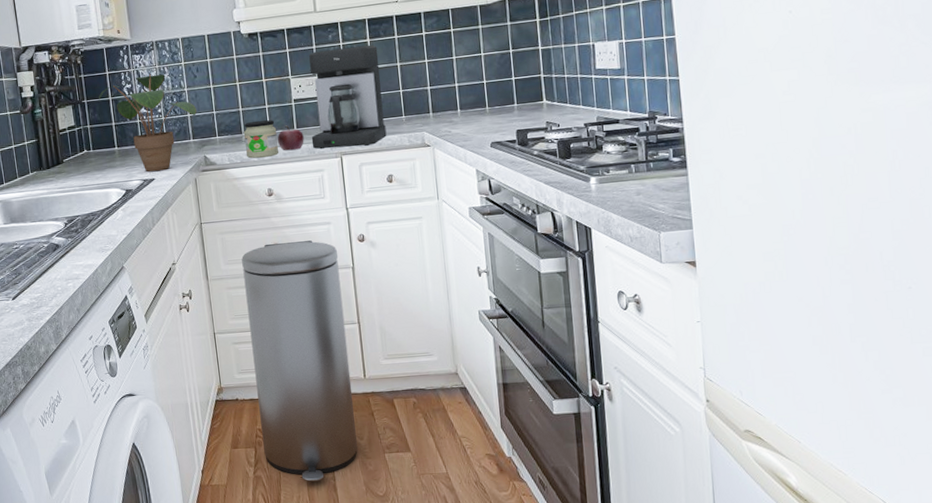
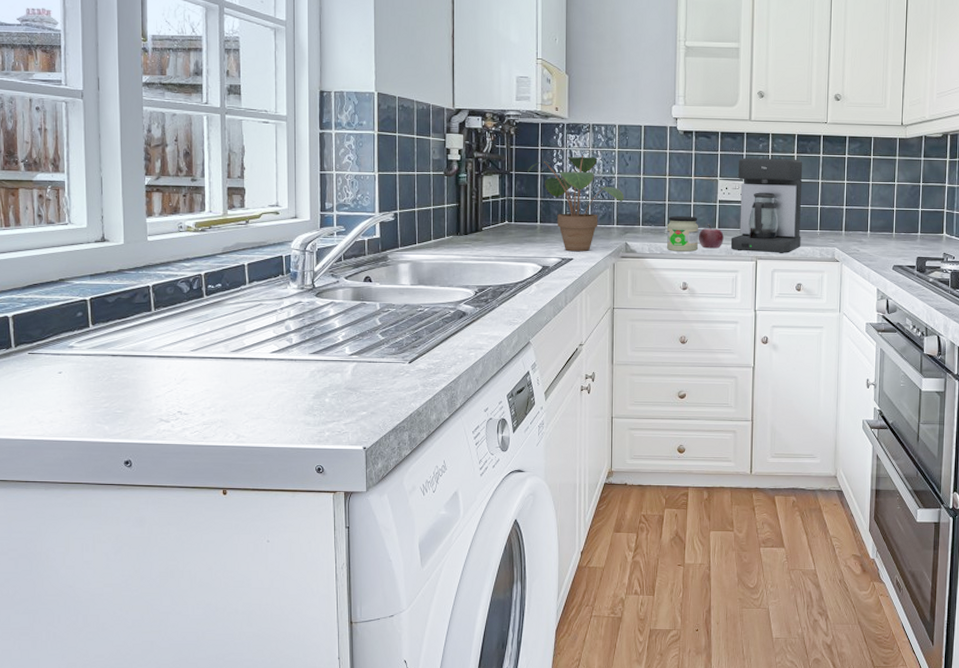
pedal bin: present [241,240,358,482] -> none [646,335,742,570]

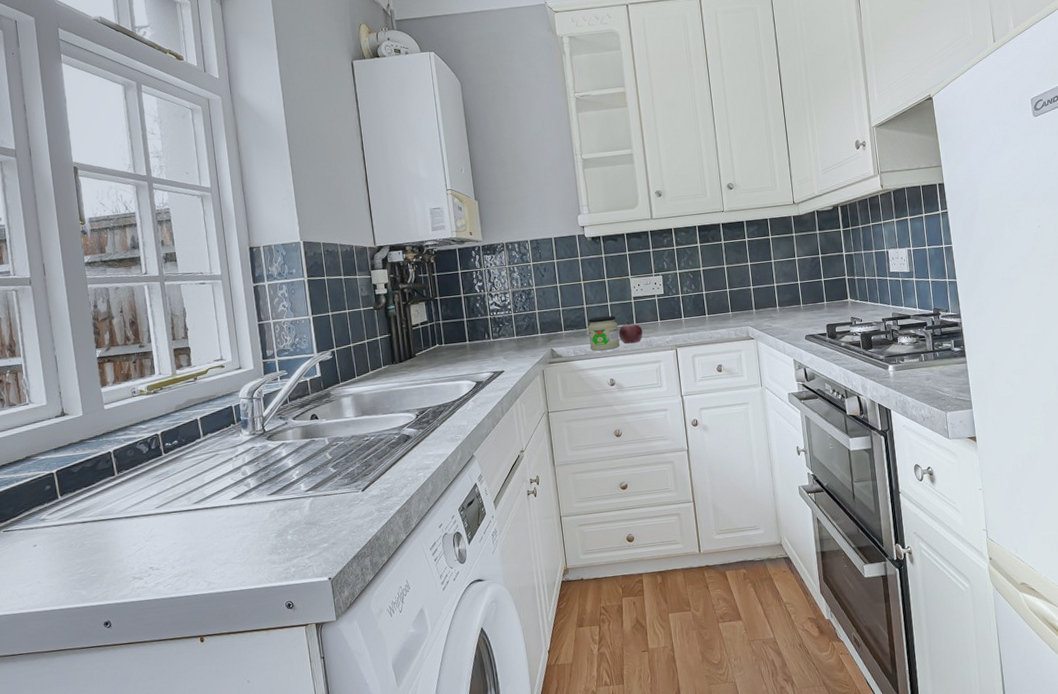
potted plant: present [526,155,625,252] -> none [450,273,545,364]
coffee maker: present [730,158,803,254] -> none [646,248,716,343]

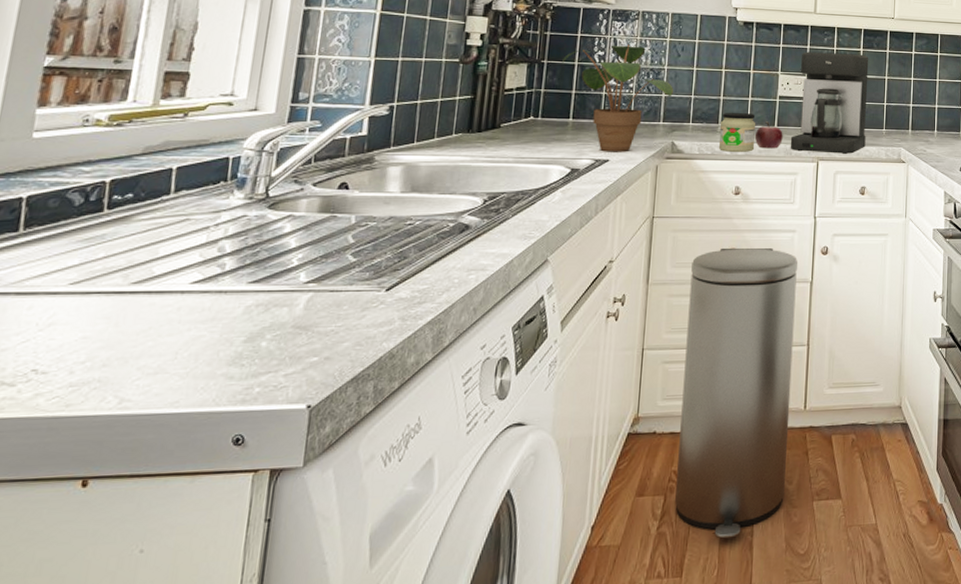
potted plant: none [450,273,545,364] -> present [561,44,674,152]
pedal bin: none [586,426,694,655] -> present [675,247,799,539]
coffee maker: none [646,248,716,343] -> present [790,51,869,155]

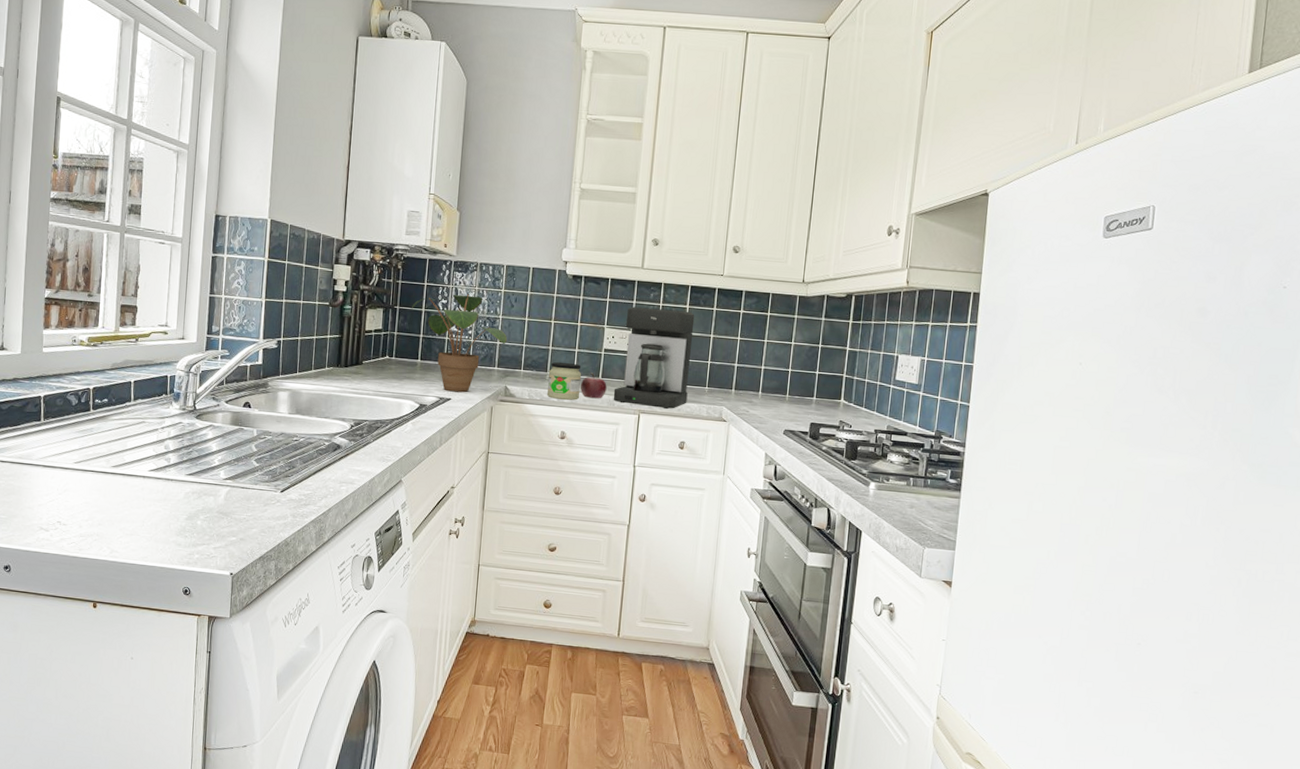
pedal bin: present [675,247,799,539] -> none [504,485,617,732]

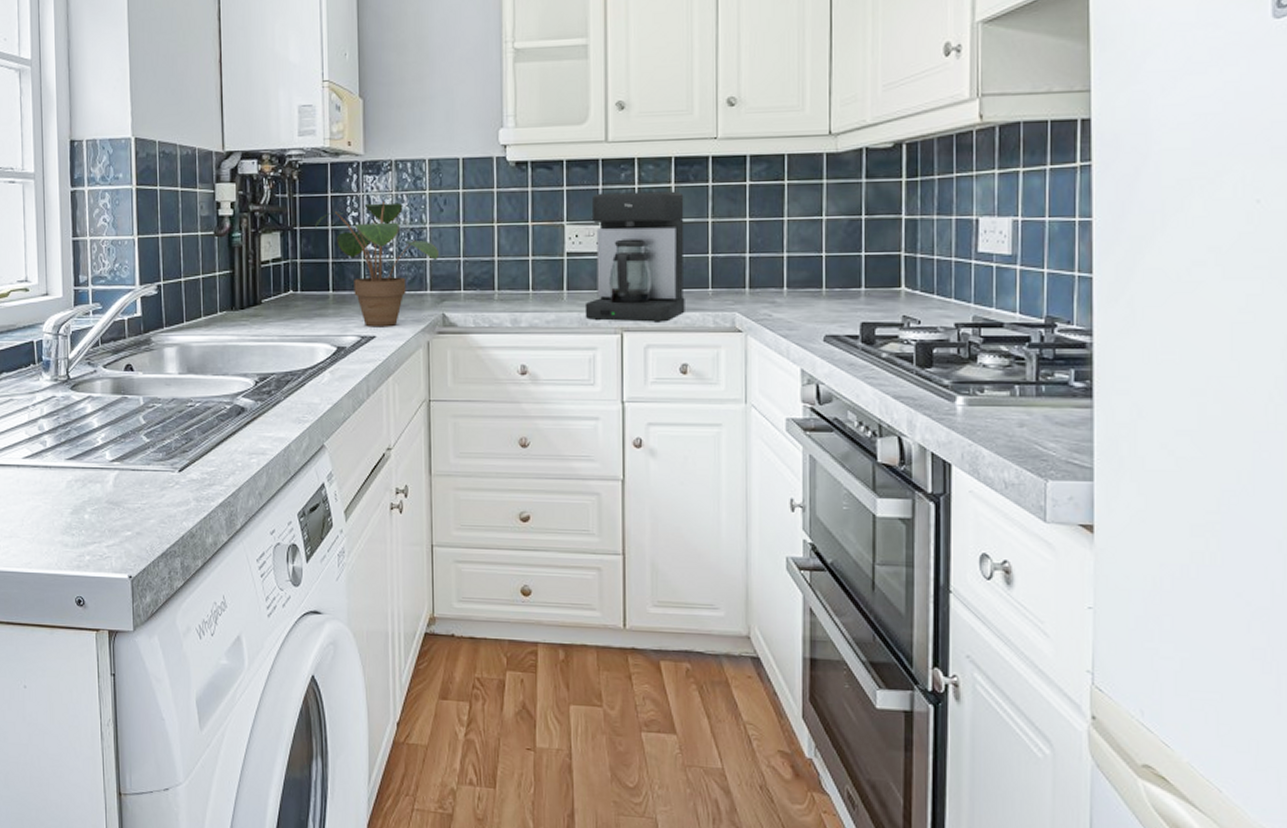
jar: present [546,362,582,401] -> none [496,275,541,325]
fruit: present [580,372,607,399] -> none [539,285,575,319]

